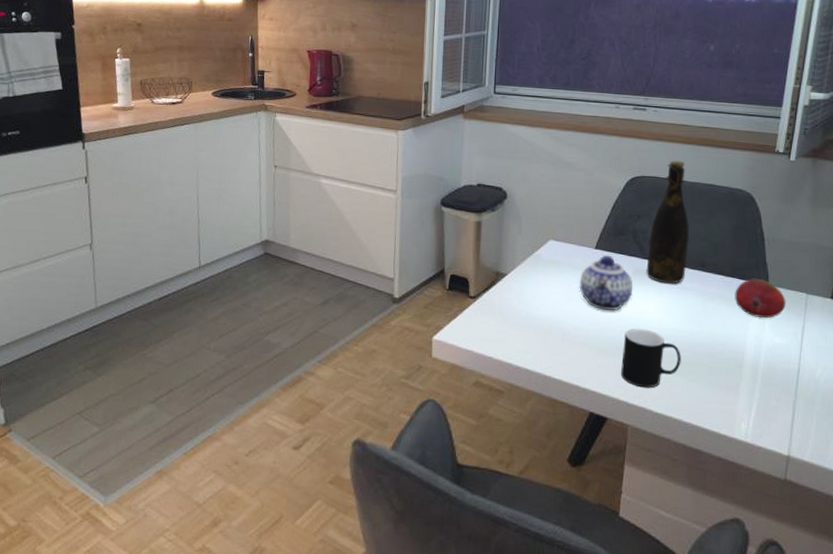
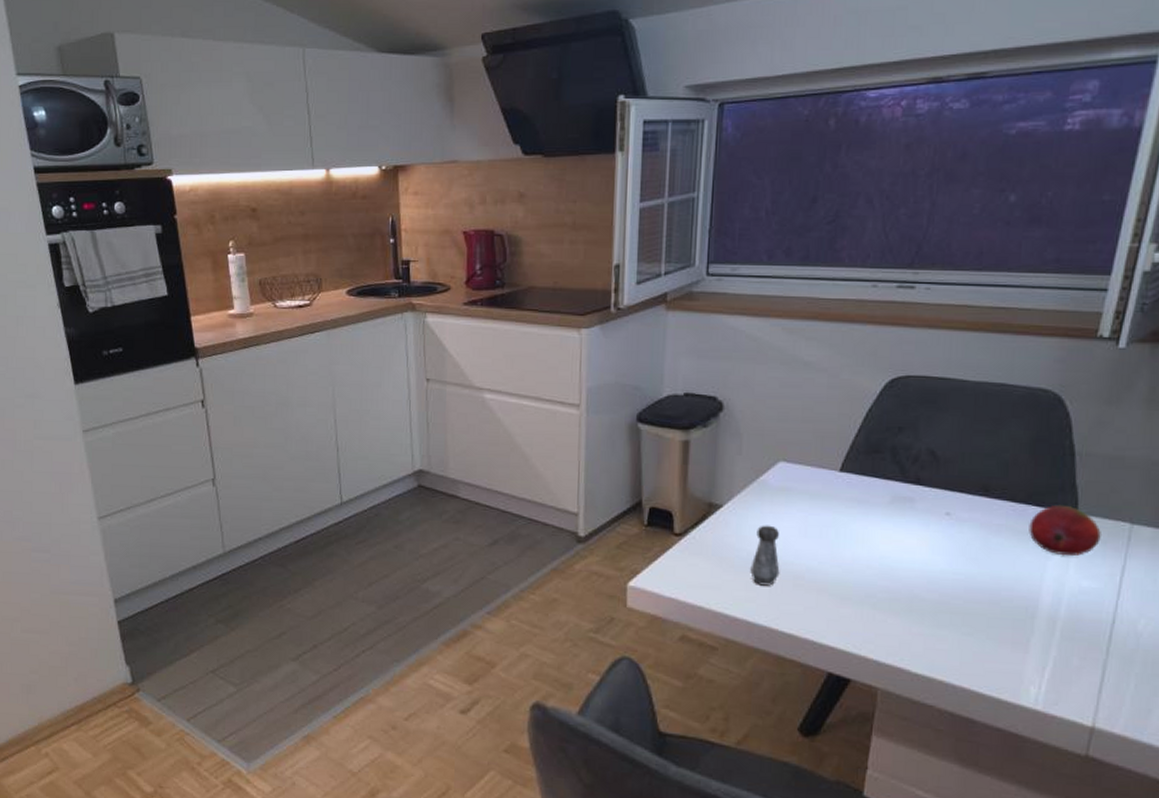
salt shaker: none [529,290,552,340] -> present [750,525,780,586]
teapot: present [579,255,633,311] -> none [817,479,890,550]
cup: present [621,328,681,388] -> none [870,570,952,644]
bottle: present [646,160,689,284] -> none [908,353,970,514]

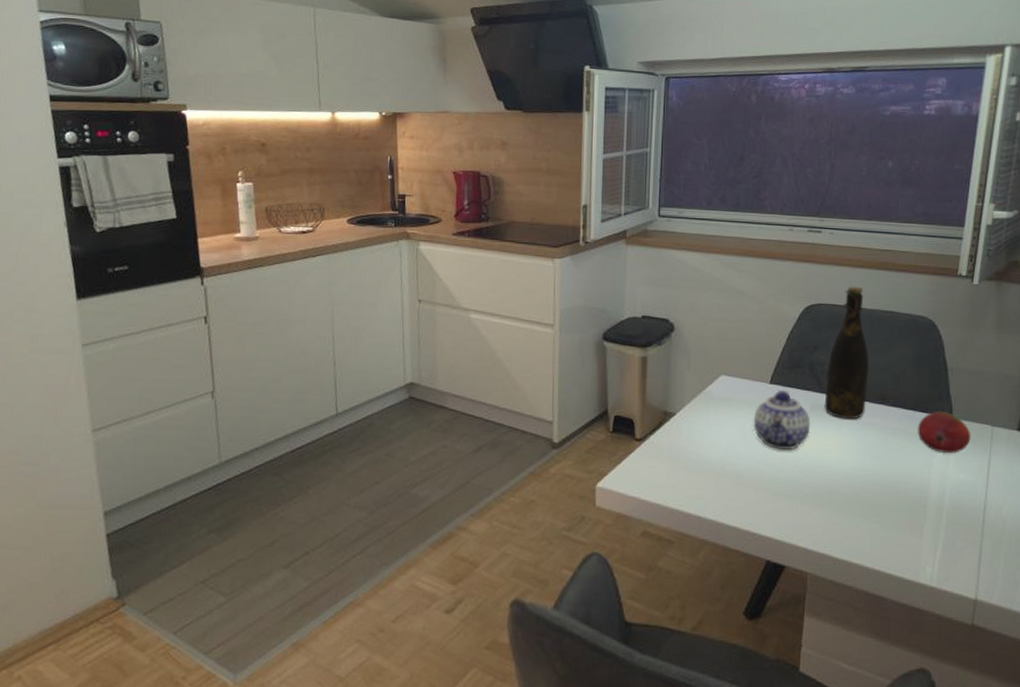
salt shaker: present [750,525,780,586] -> none [700,430,724,484]
teapot: none [817,479,890,550] -> present [753,390,811,451]
bottle: none [908,353,970,514] -> present [824,286,869,420]

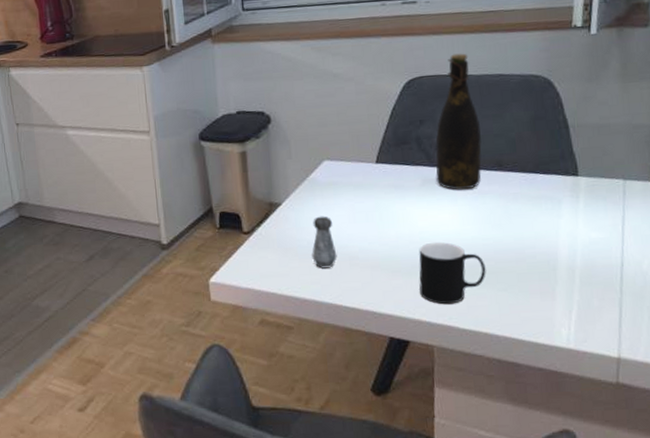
salt shaker: none [700,430,724,484] -> present [312,216,337,269]
teapot: present [753,390,811,451] -> none [362,168,424,229]
cup: none [799,468,862,532] -> present [419,242,486,305]
fruit: present [917,411,971,454] -> none [540,170,601,214]

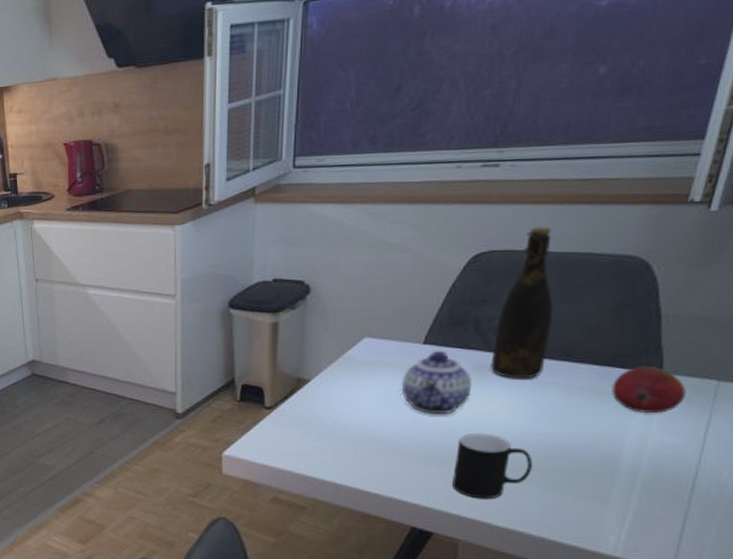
salt shaker: present [312,216,337,269] -> none [337,396,365,451]
teapot: none [362,168,424,229] -> present [401,350,473,415]
fruit: none [540,170,601,214] -> present [611,365,686,414]

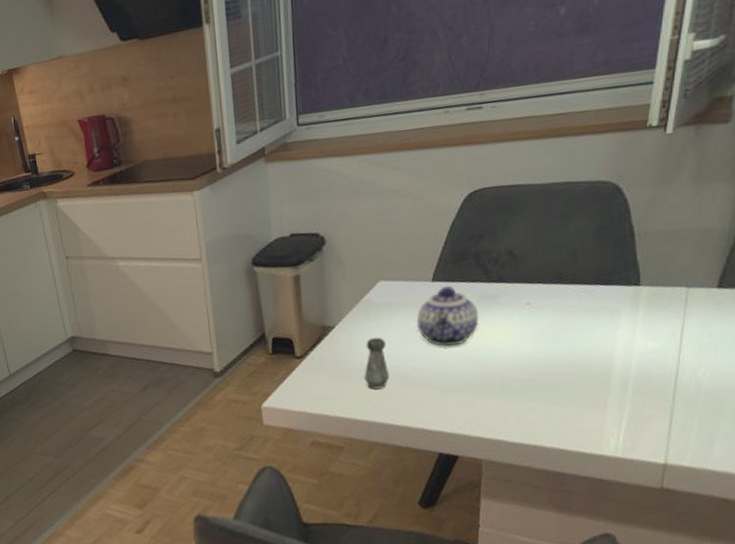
salt shaker: none [337,396,365,451] -> present [364,337,390,389]
cup: present [452,432,533,499] -> none [470,358,539,420]
bottle: present [490,226,553,379] -> none [493,161,542,305]
fruit: present [611,365,686,414] -> none [599,280,662,325]

